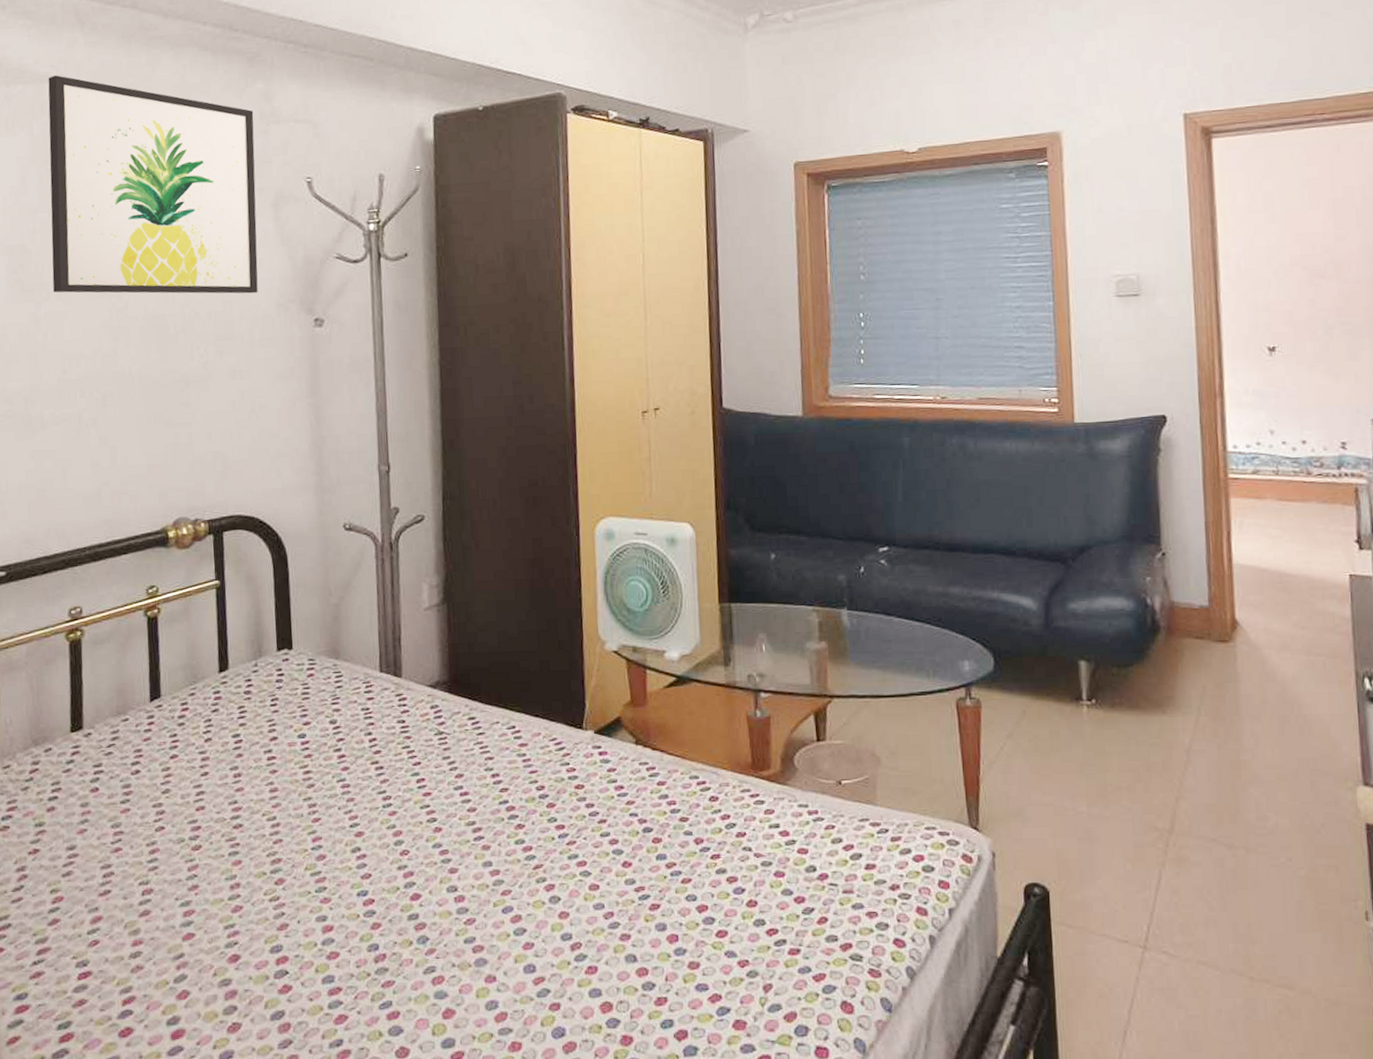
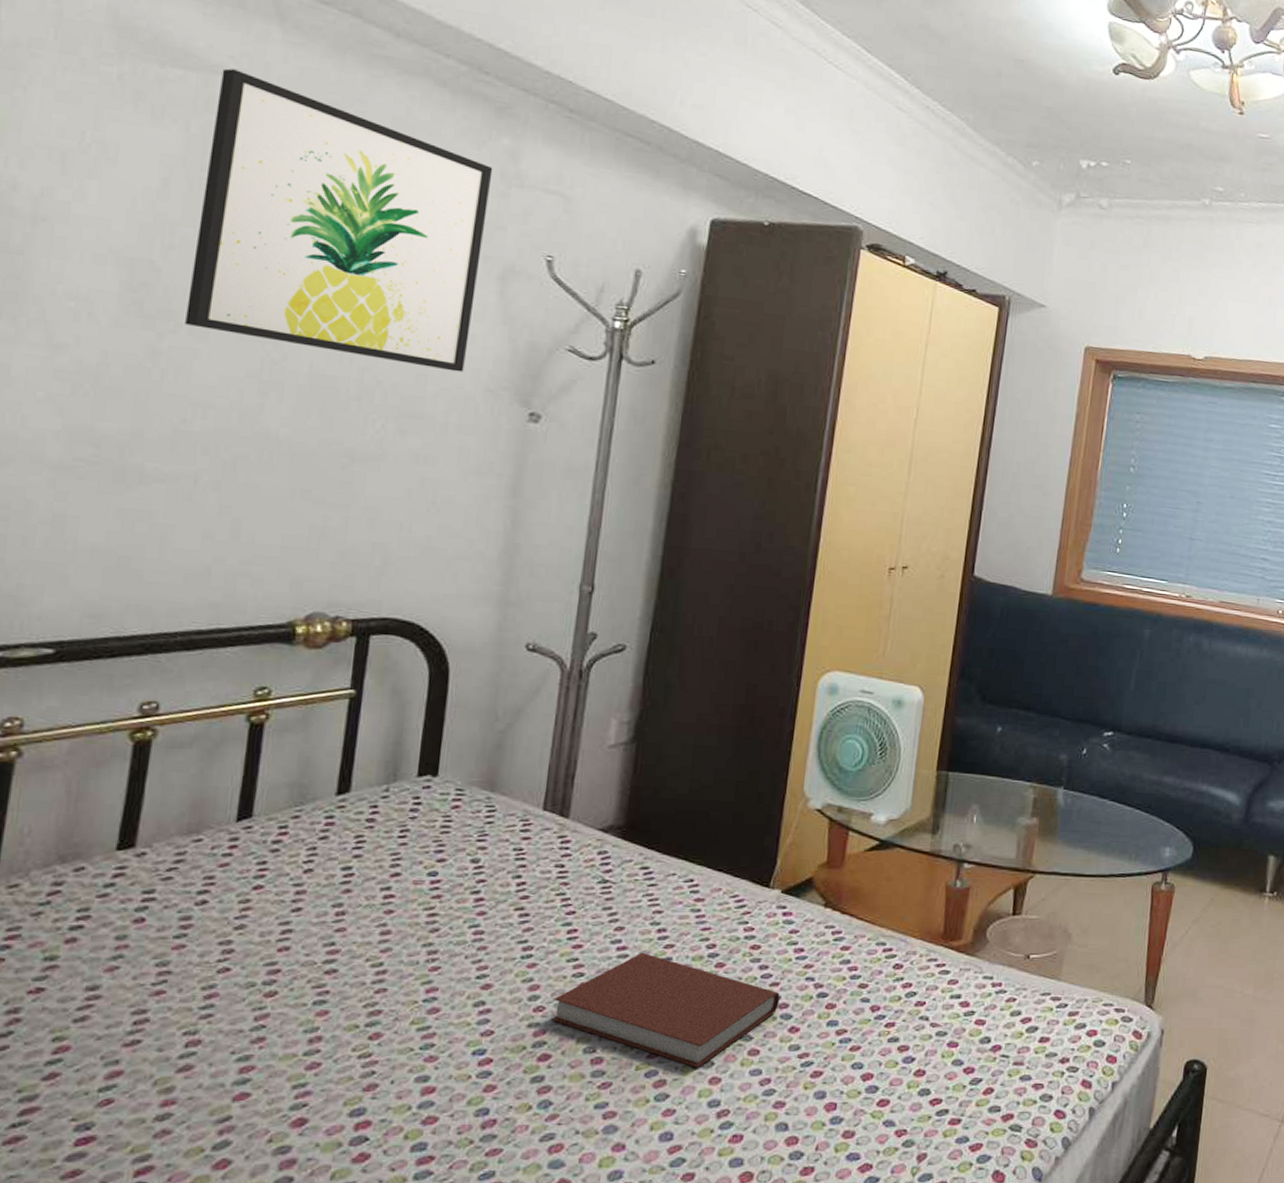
book: none [415,796,610,903] -> present [550,952,780,1068]

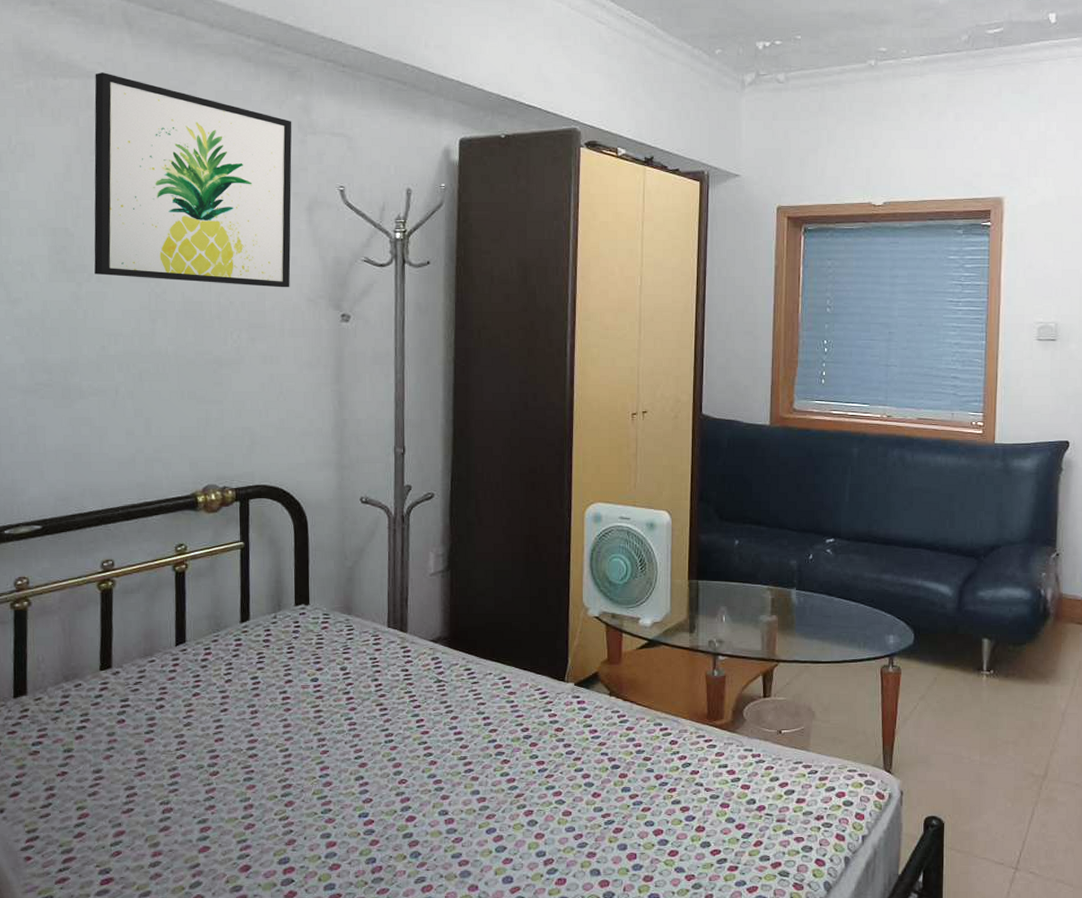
book: present [550,952,780,1068] -> none [412,736,582,826]

